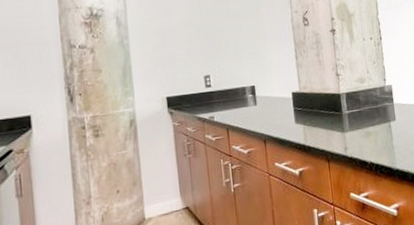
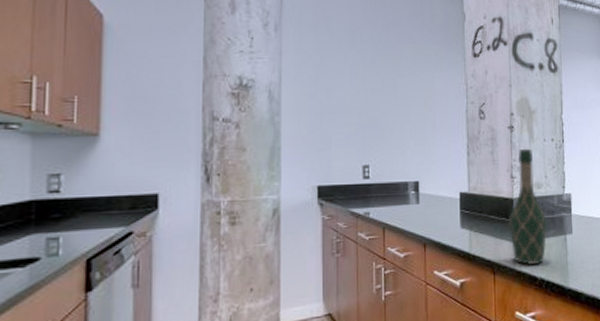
wine bottle: none [337,49,373,152] -> present [508,149,547,265]

